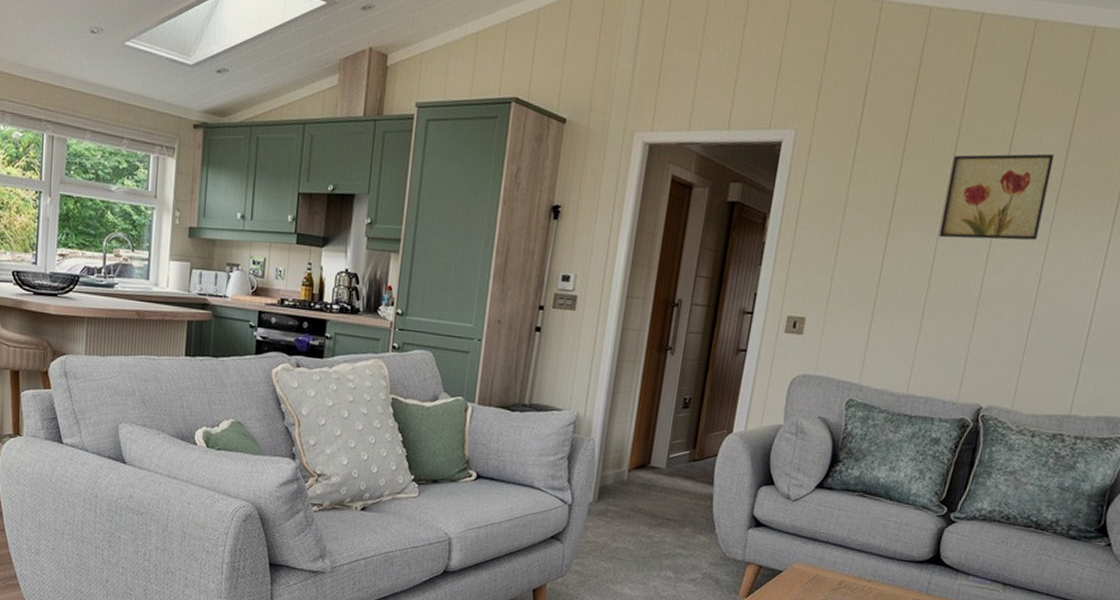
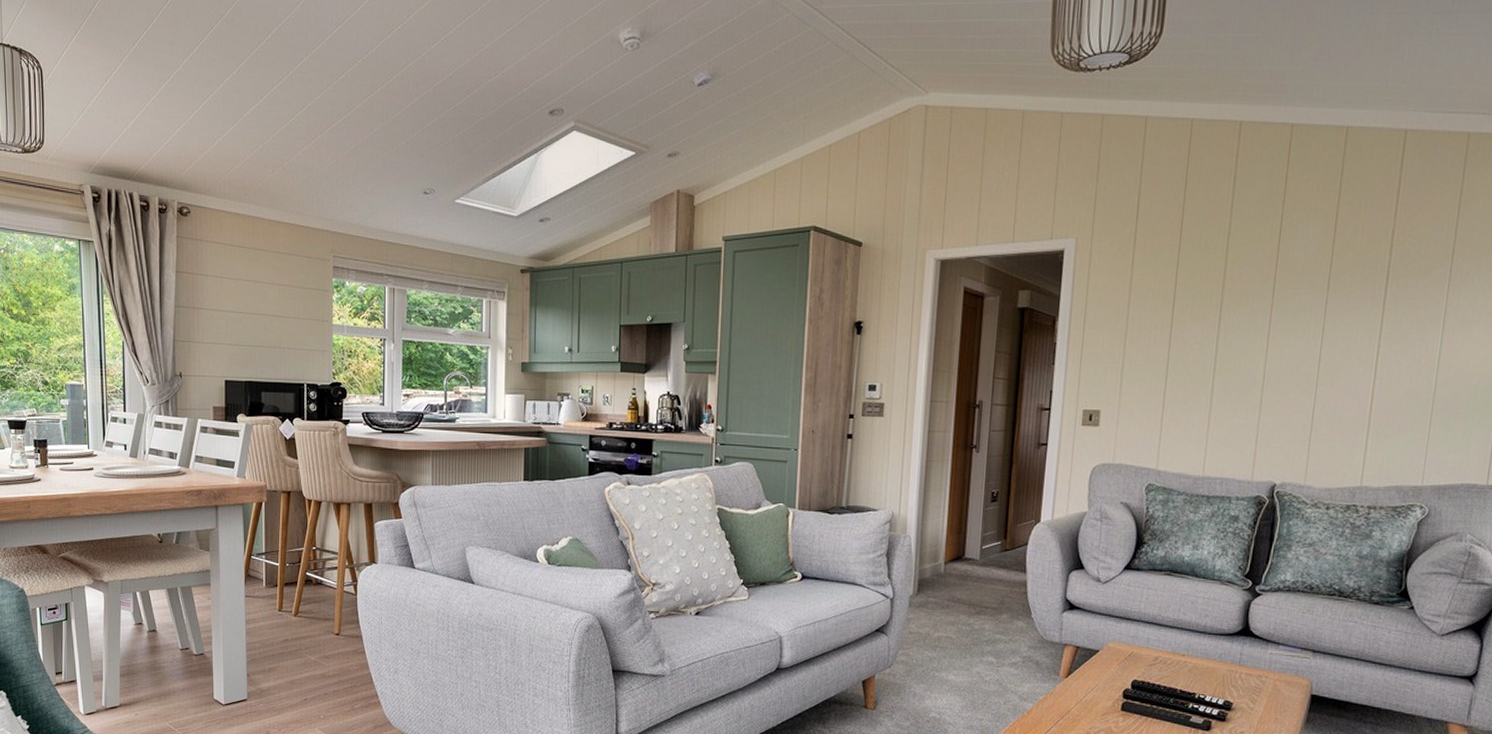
wall art: present [938,153,1055,241] -> none [1219,245,1322,329]

